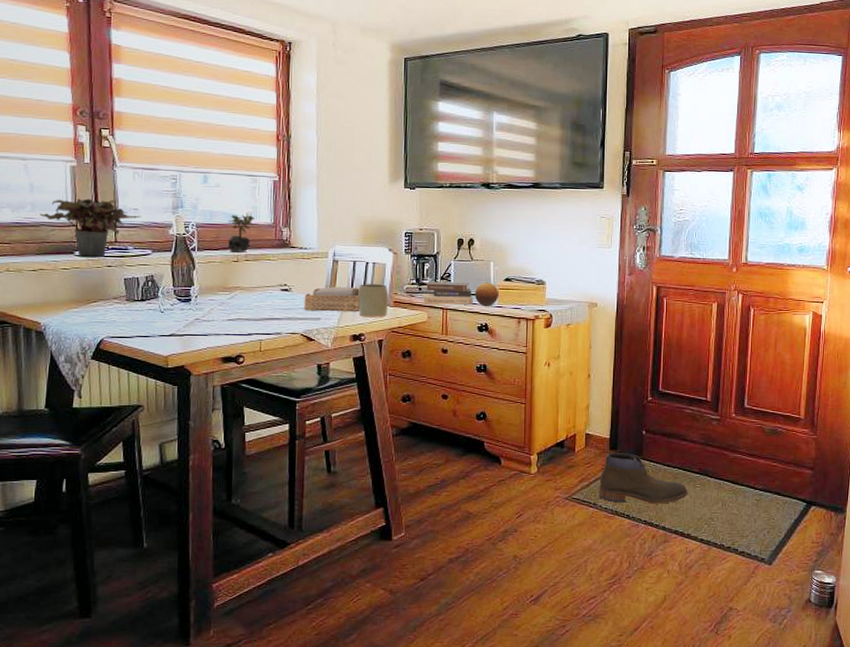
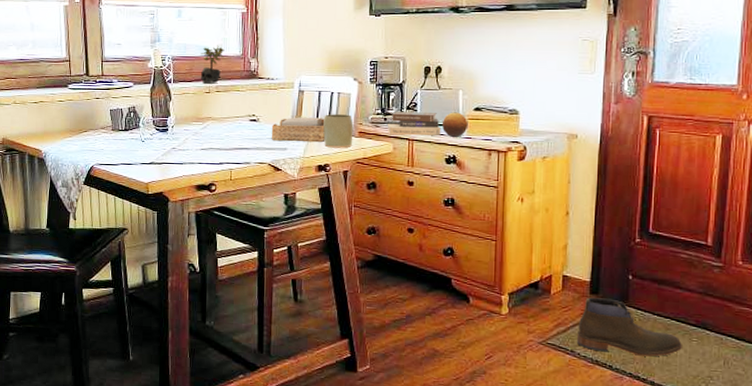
potted plant: present [39,198,142,258] -> none [39,35,125,91]

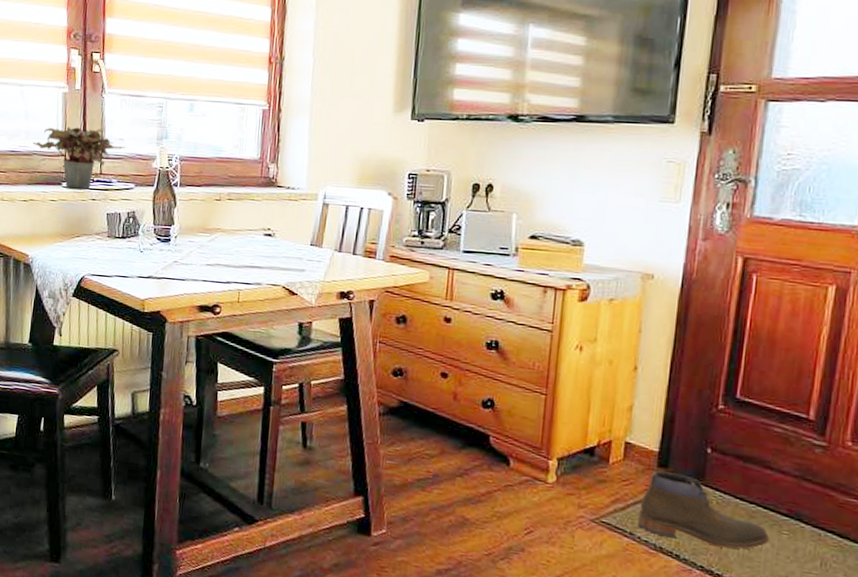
potted plant: none [39,35,125,91] -> present [32,127,127,191]
succulent plant: present [200,45,225,84] -> none [210,146,240,190]
napkin holder: present [271,117,325,143] -> none [287,234,351,266]
mug: present [323,114,354,148] -> none [348,233,385,274]
books: present [387,112,441,136] -> none [424,235,488,267]
fruit: present [441,112,468,137] -> none [489,239,521,269]

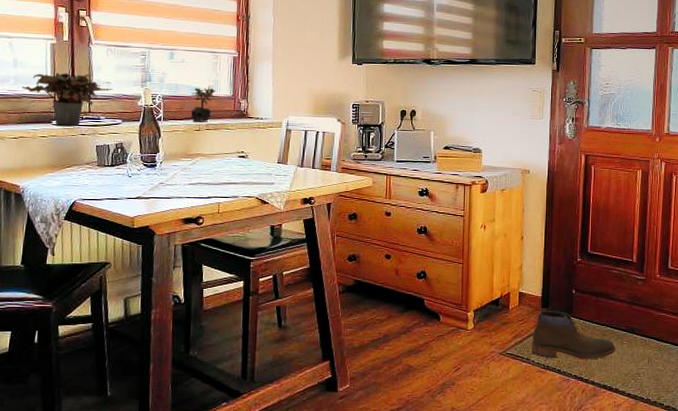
succulent plant: none [210,146,240,190] -> present [190,86,216,122]

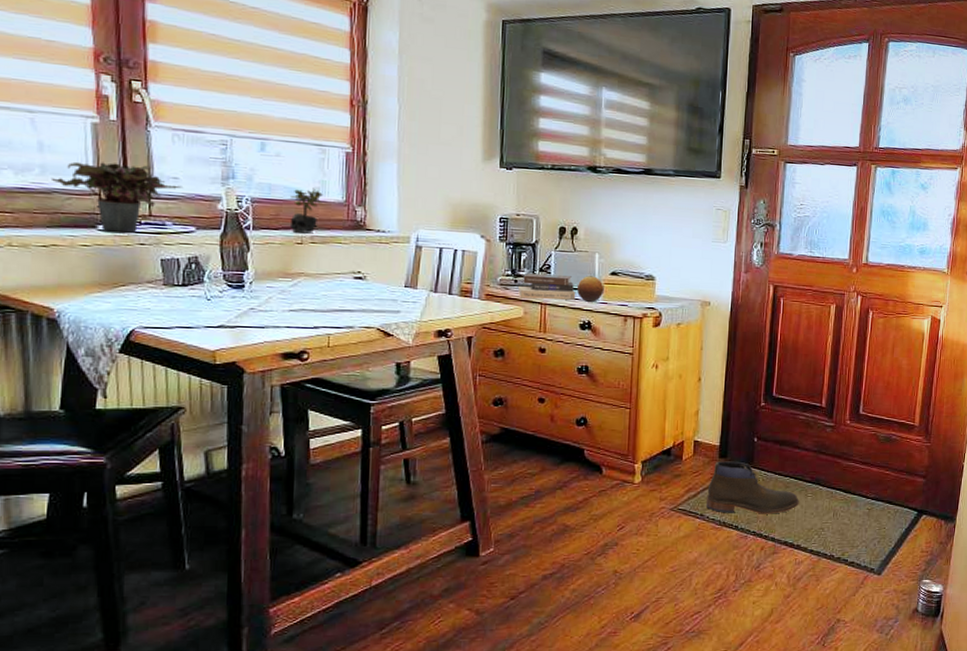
books: none [367,150,415,172] -> present [517,274,576,301]
fruit: none [416,150,439,172] -> present [576,276,604,302]

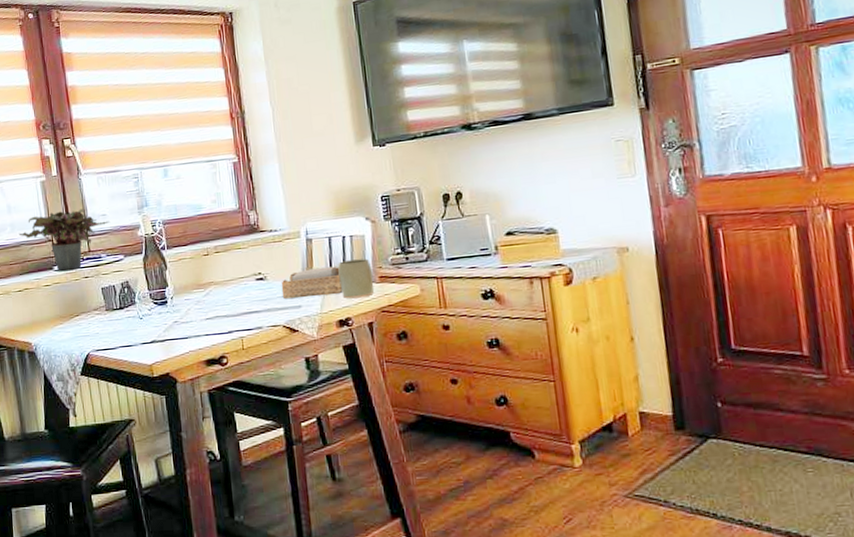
succulent plant: present [289,188,323,234] -> none [193,201,220,246]
napkin holder: none [380,275,447,305] -> present [281,266,343,300]
mug: none [444,273,480,312] -> present [338,258,374,299]
books: present [517,274,576,301] -> none [409,244,473,276]
fruit: present [576,276,604,302] -> none [471,240,502,269]
boot: present [705,461,799,514] -> none [667,433,797,498]

